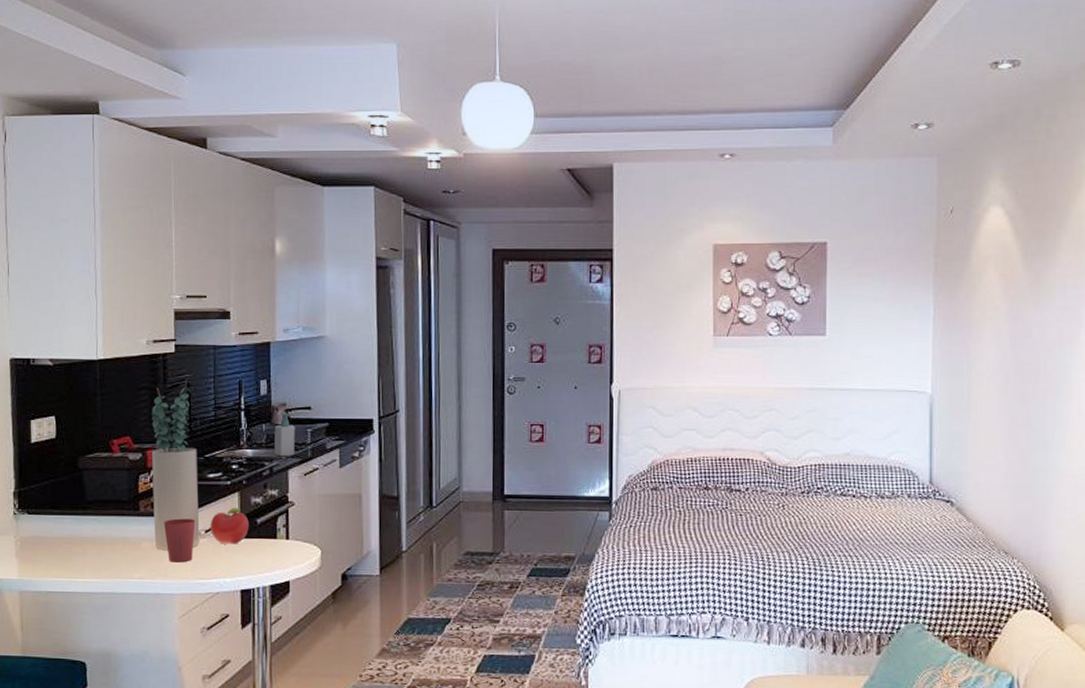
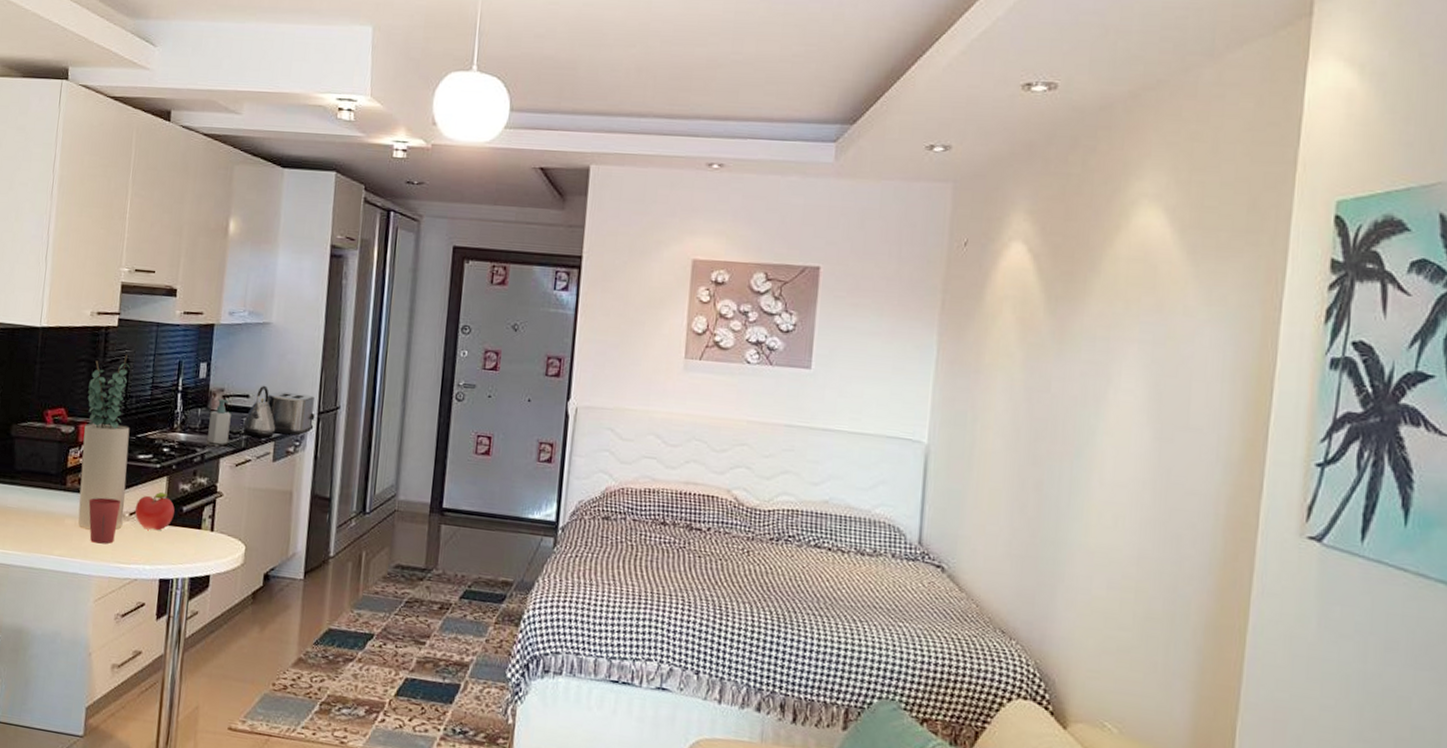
kettle: none [306,396,340,447] -> present [242,385,276,439]
toaster: none [329,400,376,441] -> present [267,391,315,436]

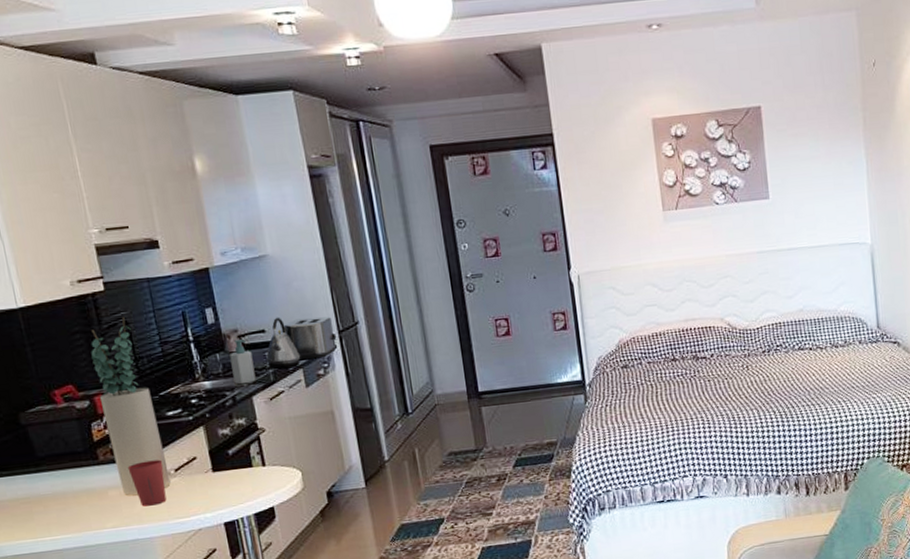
fruit: present [134,492,175,531] -> none [178,442,222,481]

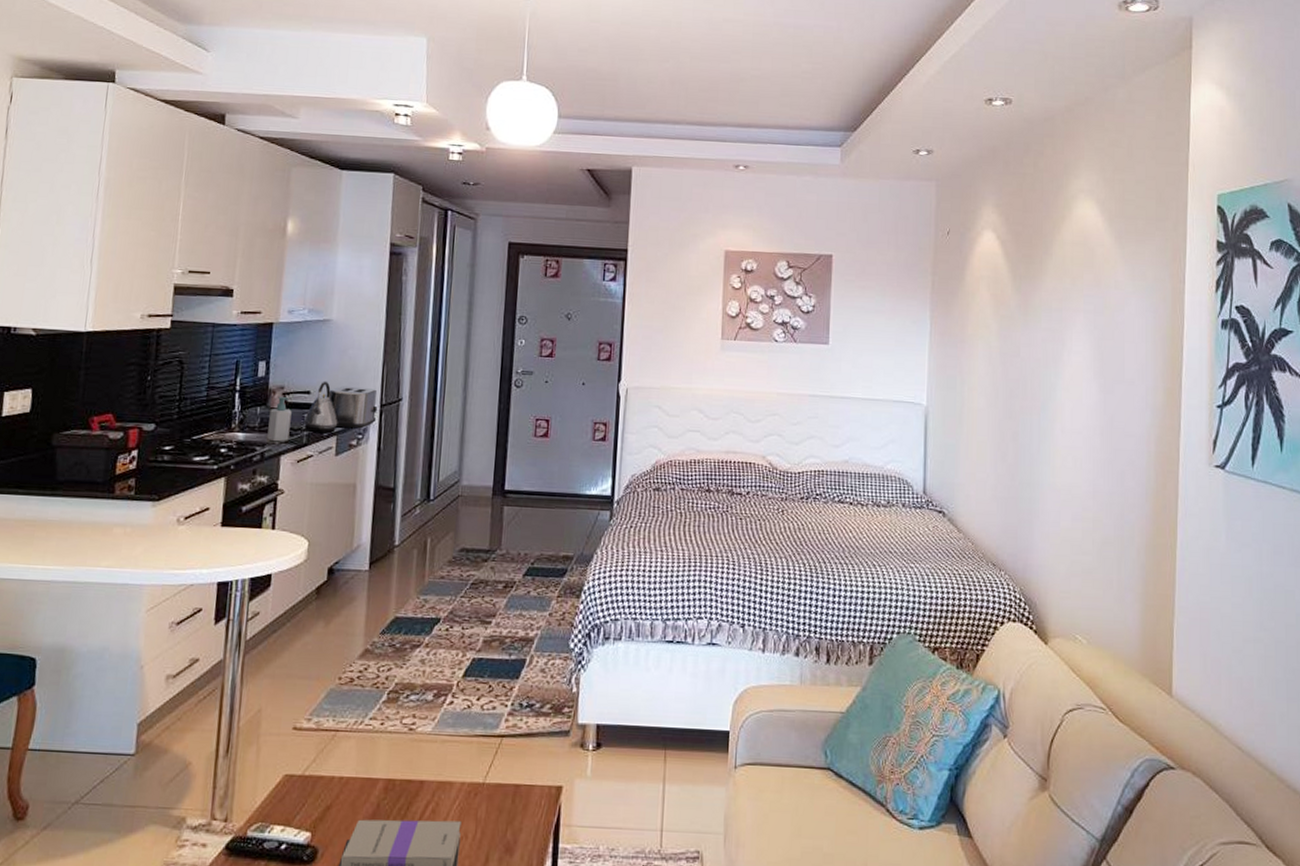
vase: present [91,316,171,497] -> none [127,356,185,538]
cup: present [127,459,167,507] -> none [139,503,176,551]

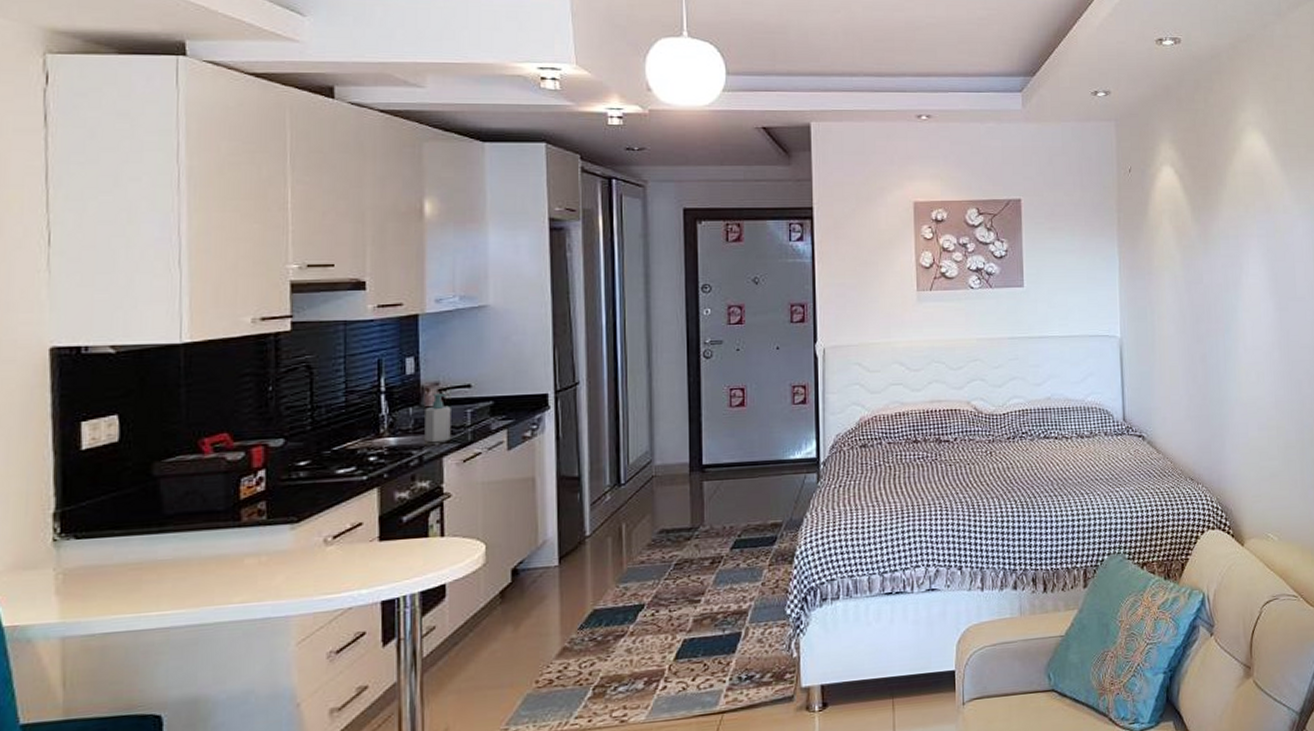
kettle: present [303,381,338,434] -> none [466,371,507,429]
toaster: present [328,386,378,429] -> none [493,374,552,420]

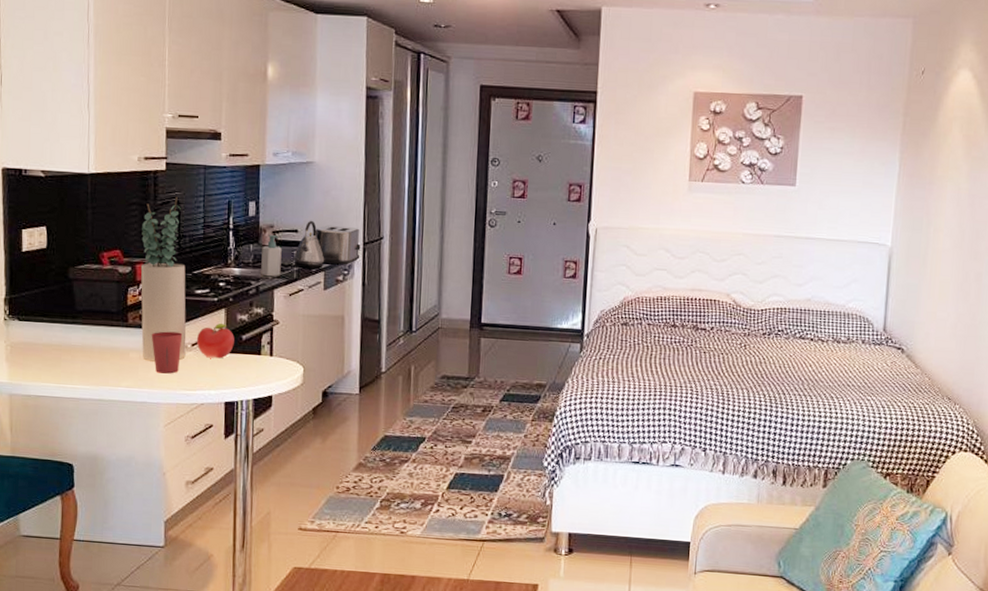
vase: none [258,360,325,566] -> present [140,196,186,362]
cup: none [275,524,320,579] -> present [151,331,183,374]
fruit: none [339,506,392,550] -> present [196,323,234,359]
kettle: none [466,371,507,429] -> present [293,220,325,270]
toaster: none [493,374,552,420] -> present [315,225,361,265]

